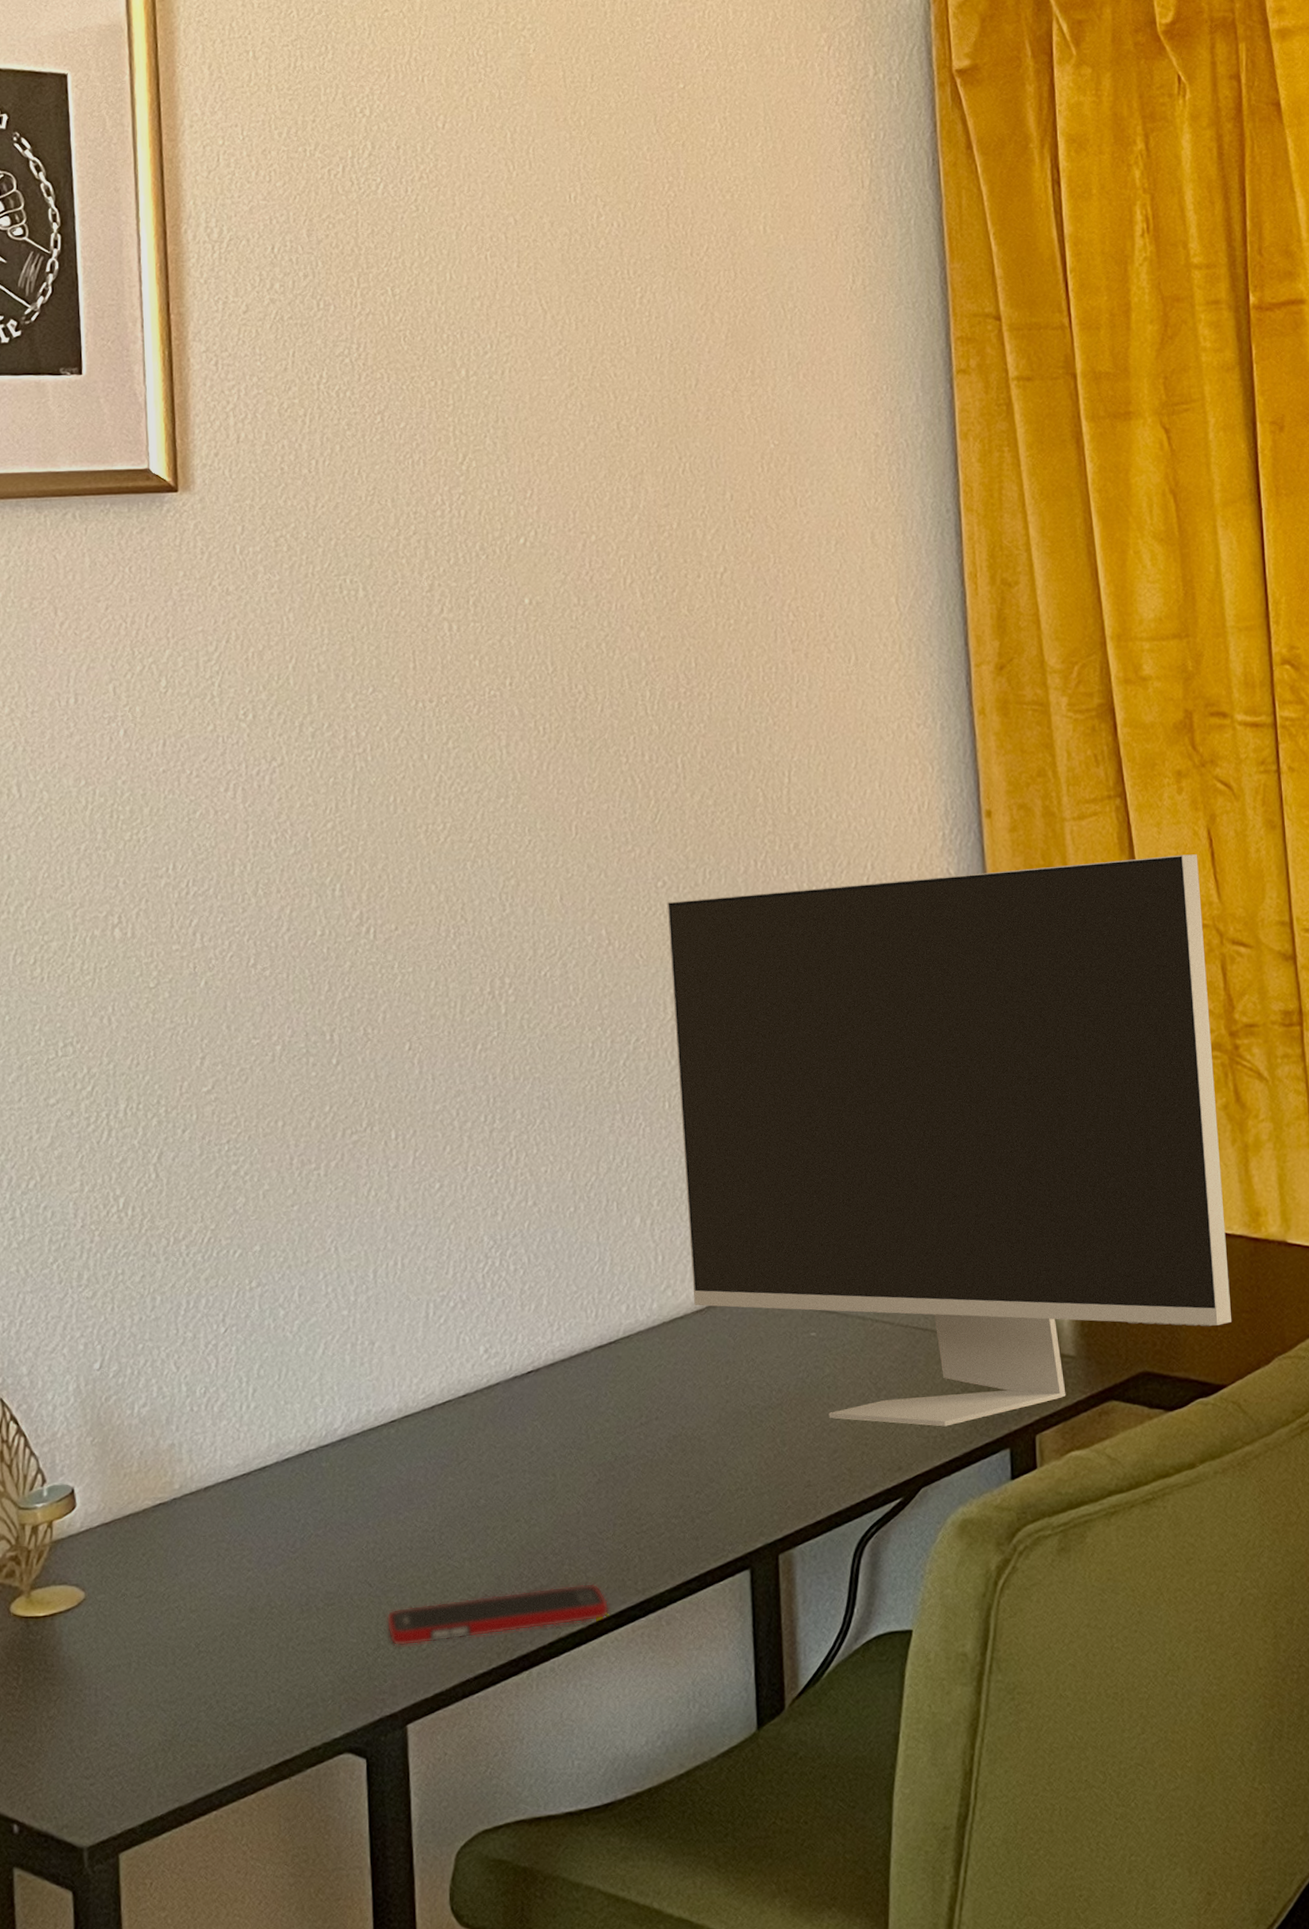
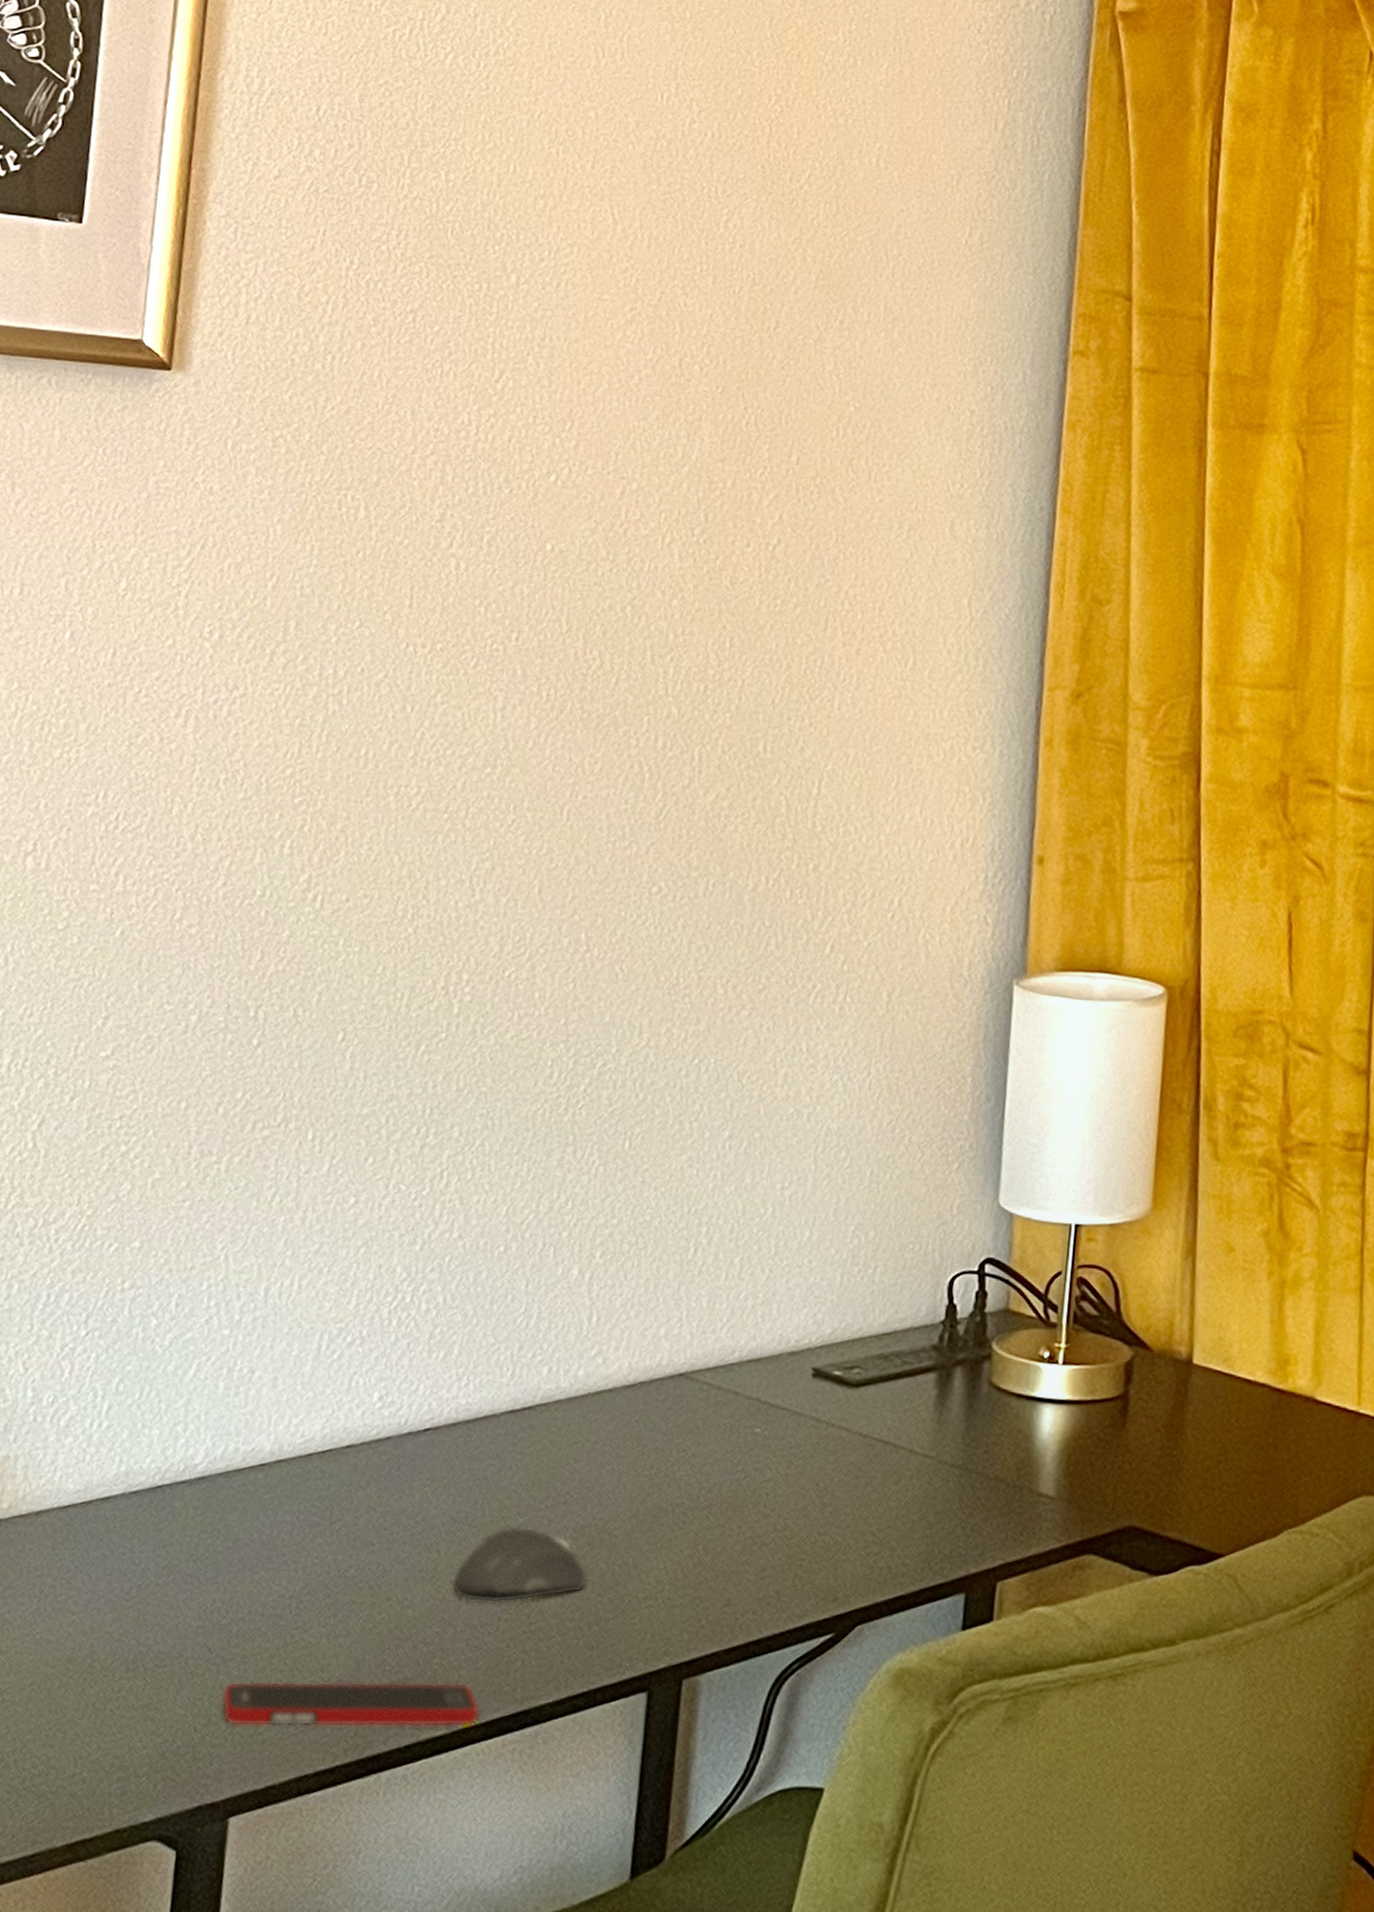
computer mouse: none [569,1443,686,1513] -> present [451,1526,589,1604]
monitor: present [667,854,1231,1427] -> none [626,911,1273,1558]

